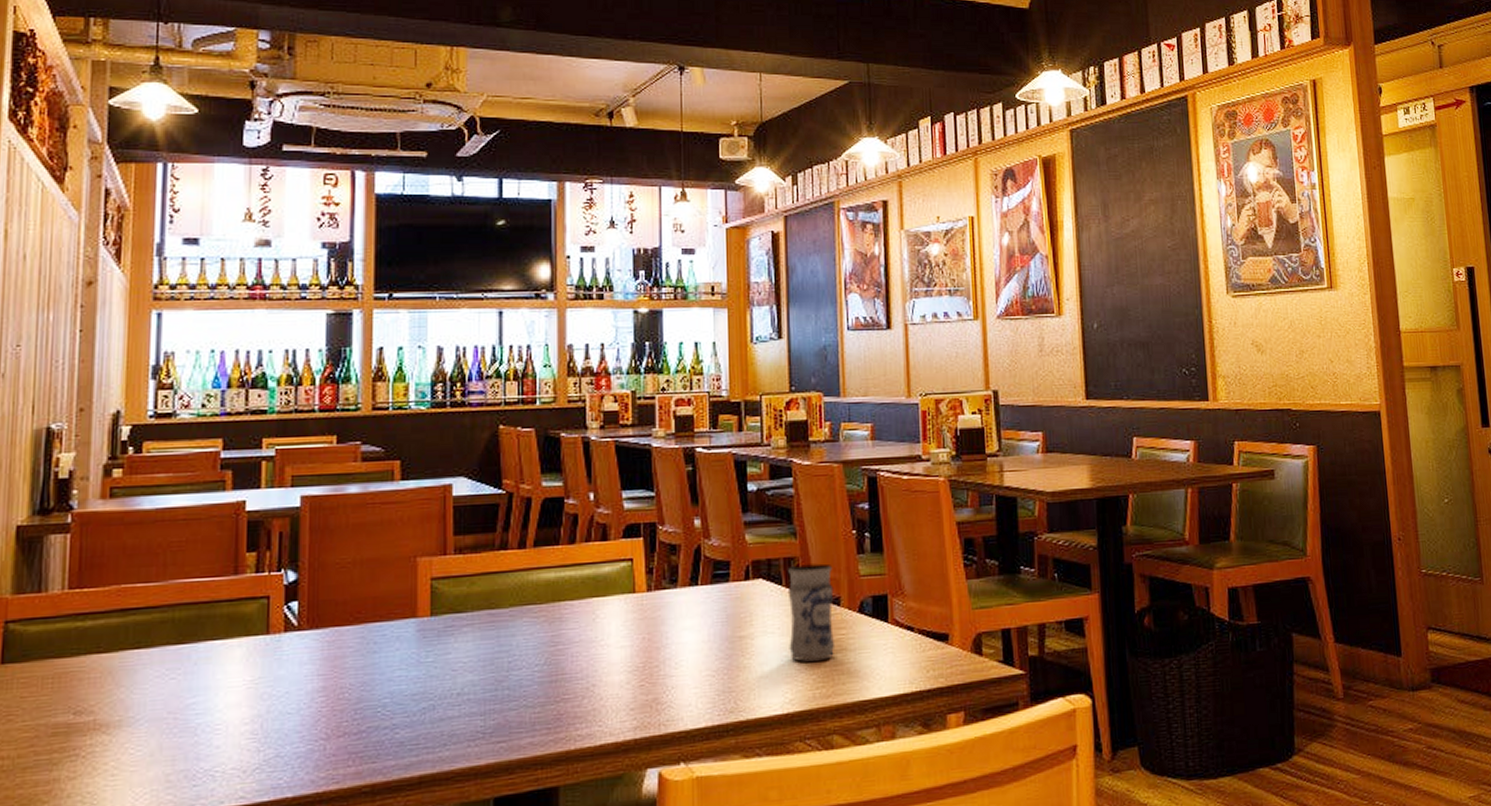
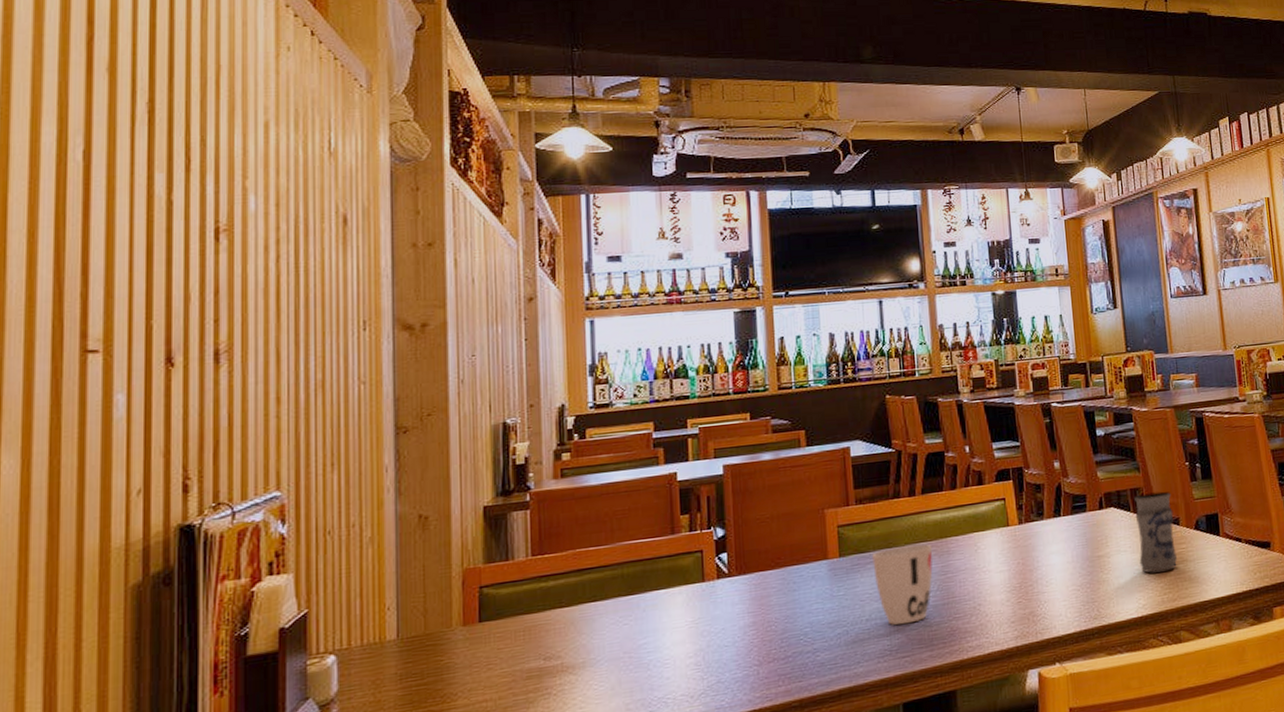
cup: none [470,607,541,703] -> present [872,543,933,625]

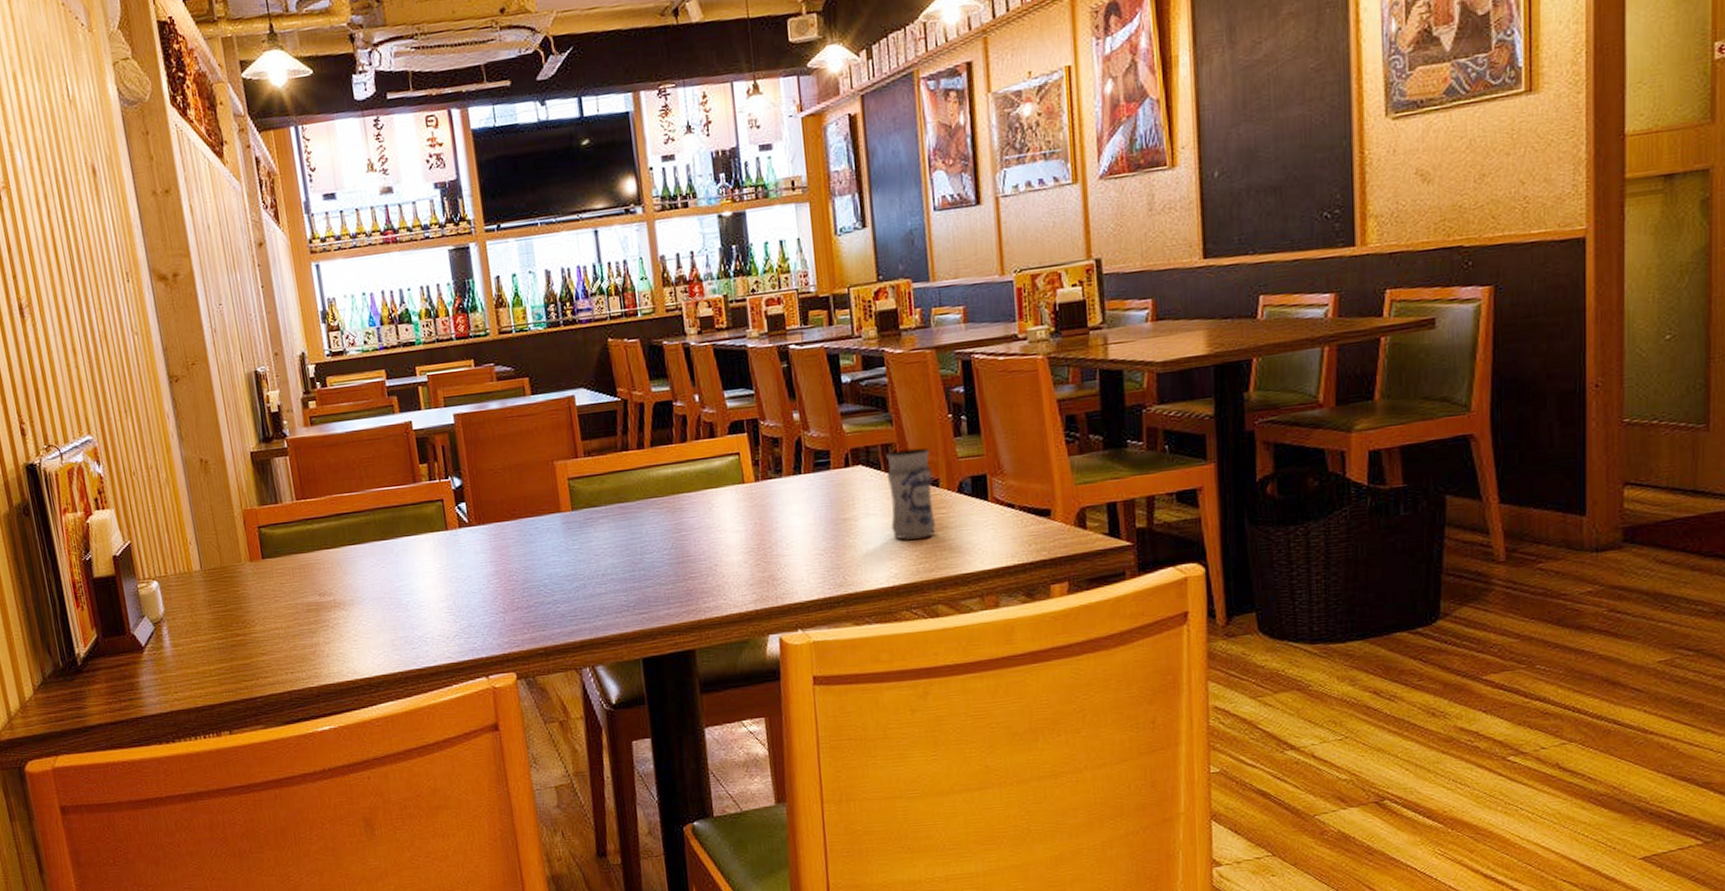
cup: present [872,543,933,625] -> none [604,499,666,582]

